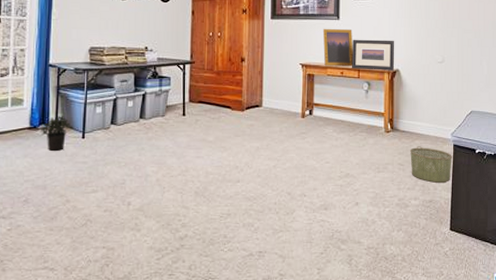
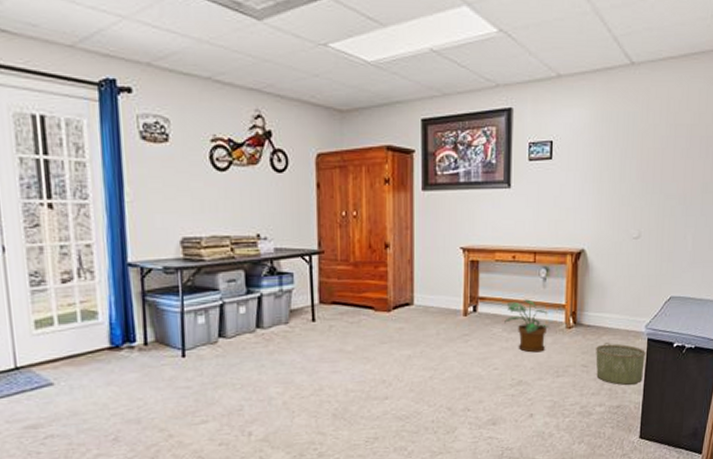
potted plant: present [41,115,72,151] -> none [125,329,168,375]
picture frame: present [322,29,353,66] -> none [489,201,528,249]
potted plant: none [334,107,372,151] -> present [504,299,551,353]
picture frame: present [352,39,394,71] -> none [526,212,579,252]

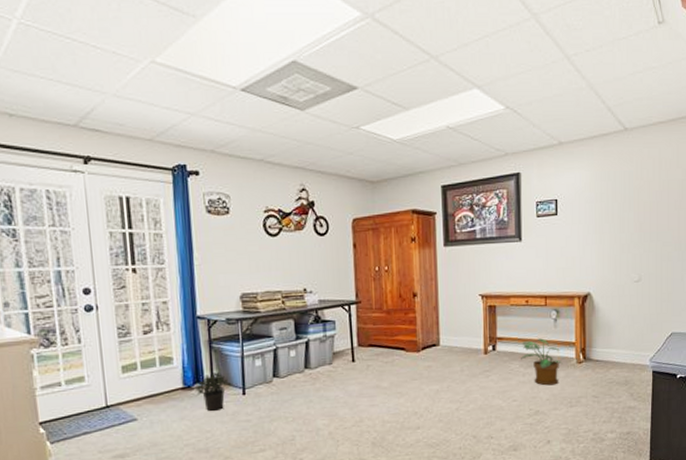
potted plant: none [125,329,168,375] -> present [196,371,231,411]
basket: present [596,343,645,385] -> none [605,375,651,414]

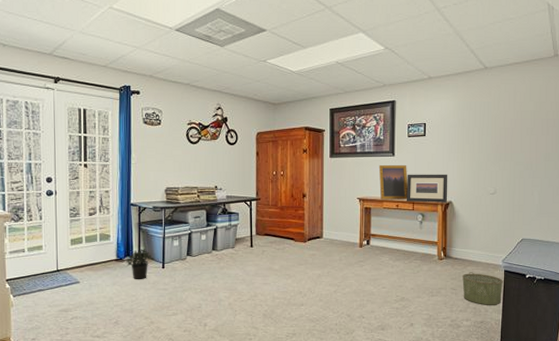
picture frame: none [503,252,539,295] -> present [378,165,408,200]
potted plant: present [521,338,563,386] -> none [390,237,426,277]
picture frame: none [537,260,585,296] -> present [407,174,447,203]
basket: none [605,375,651,414] -> present [462,272,503,305]

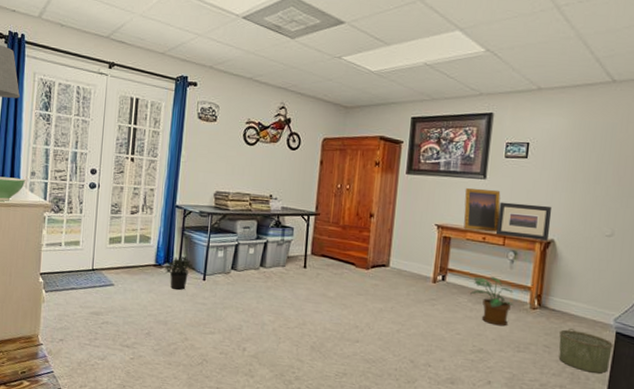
potted plant: none [390,237,426,277] -> present [470,276,515,326]

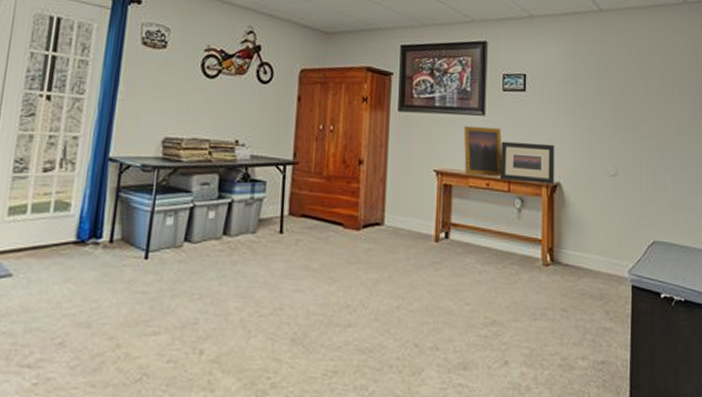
potted plant: present [165,255,195,290] -> none [90,226,133,275]
potted plant: present [470,276,515,326] -> none [477,230,526,290]
basket: present [558,328,613,374] -> none [576,286,630,337]

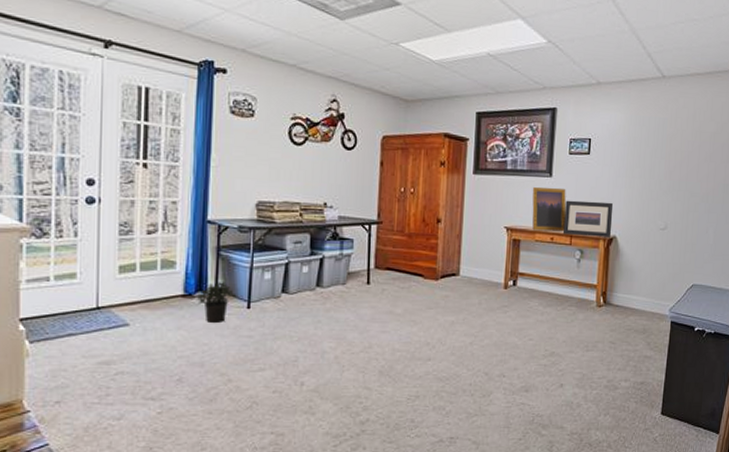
potted plant: none [90,226,133,275] -> present [197,281,236,322]

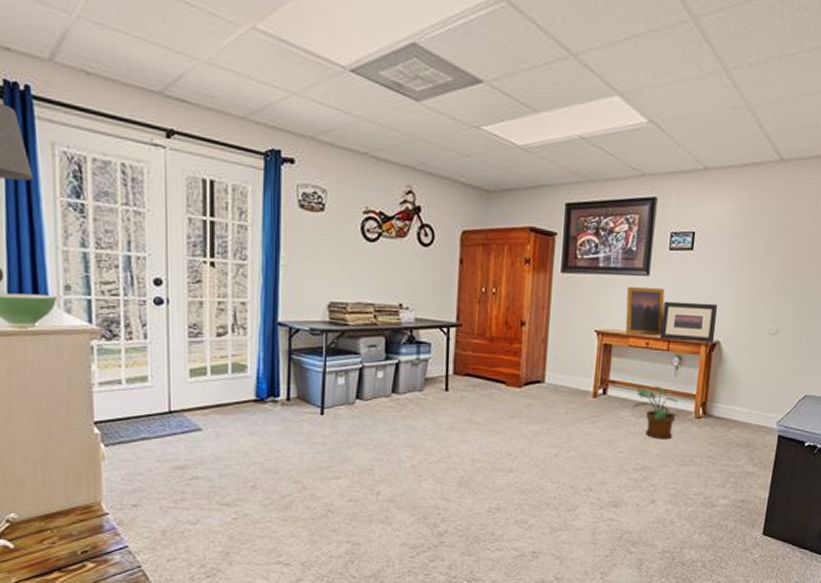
potted plant: present [197,281,236,322] -> none [269,386,309,429]
potted plant: none [541,278,583,327] -> present [633,386,679,440]

